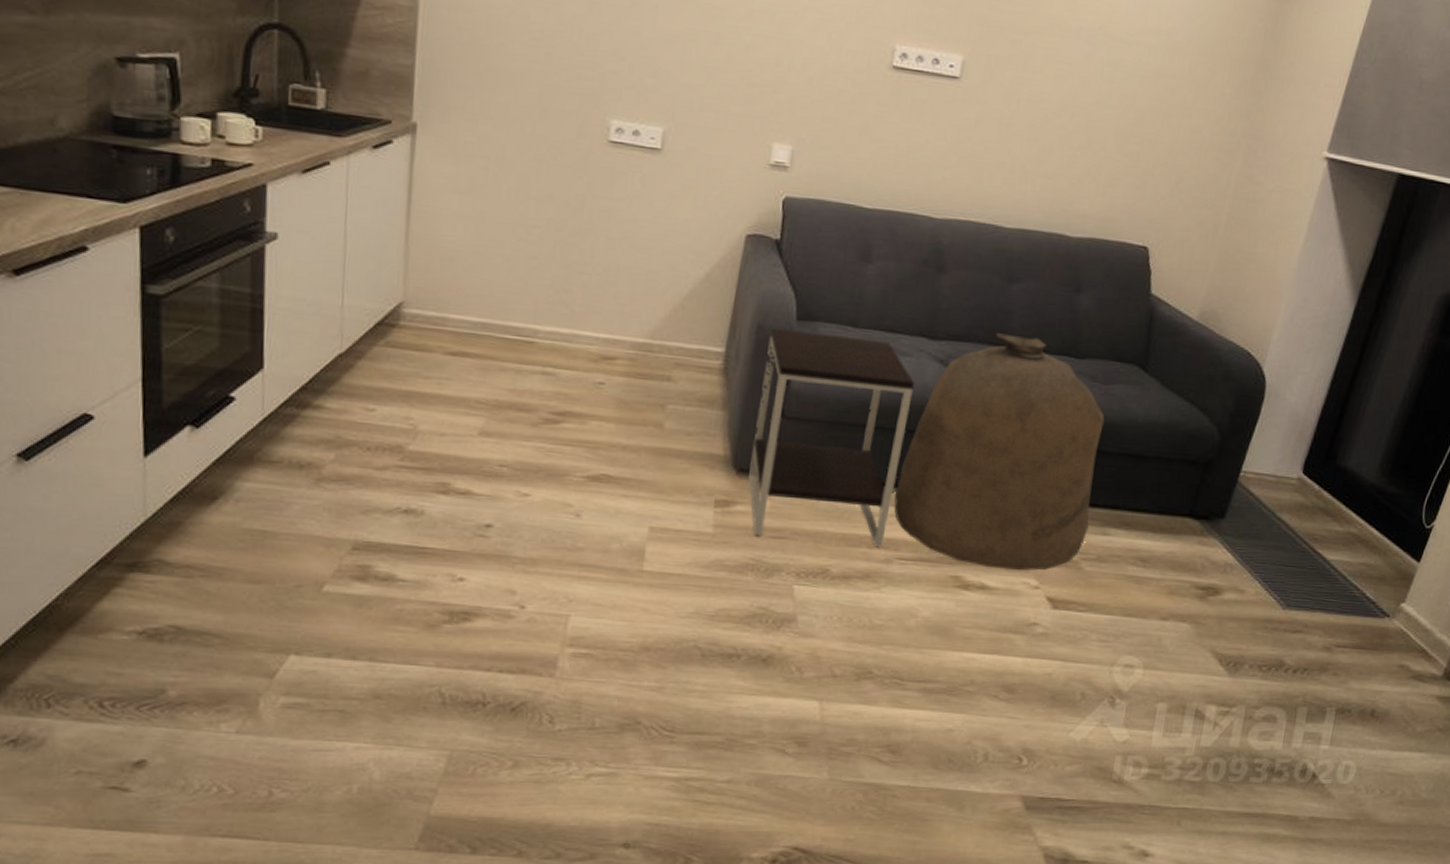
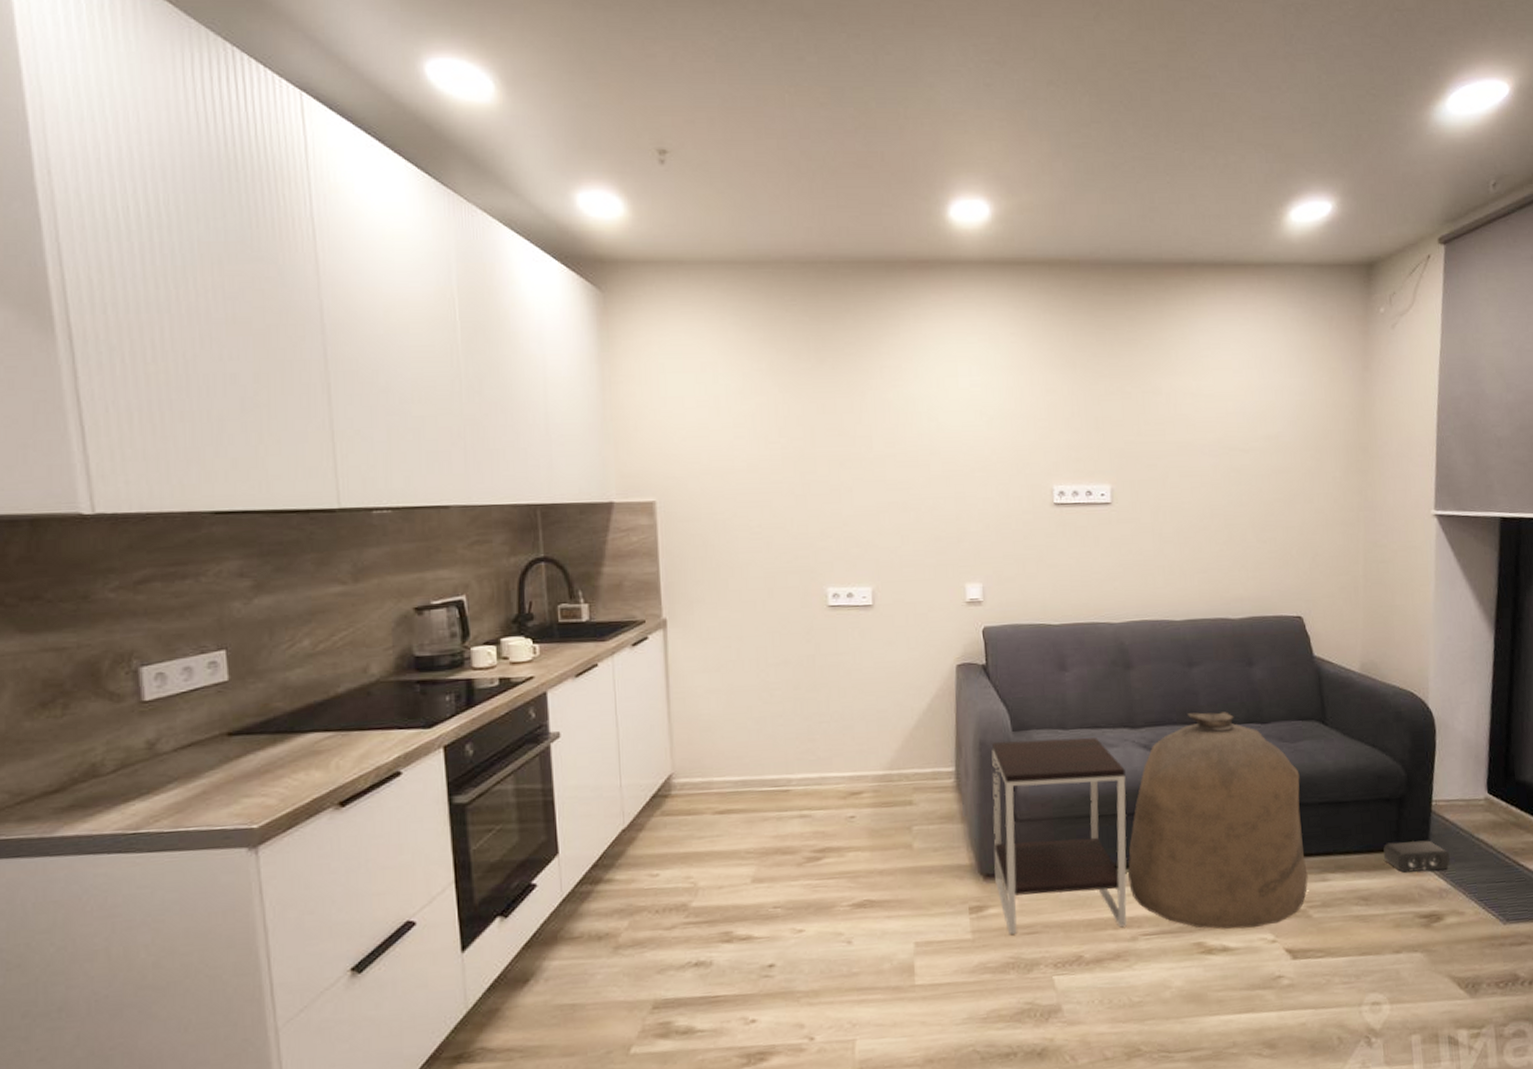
speaker: none [1173,507,1245,544] -> present [1383,840,1450,873]

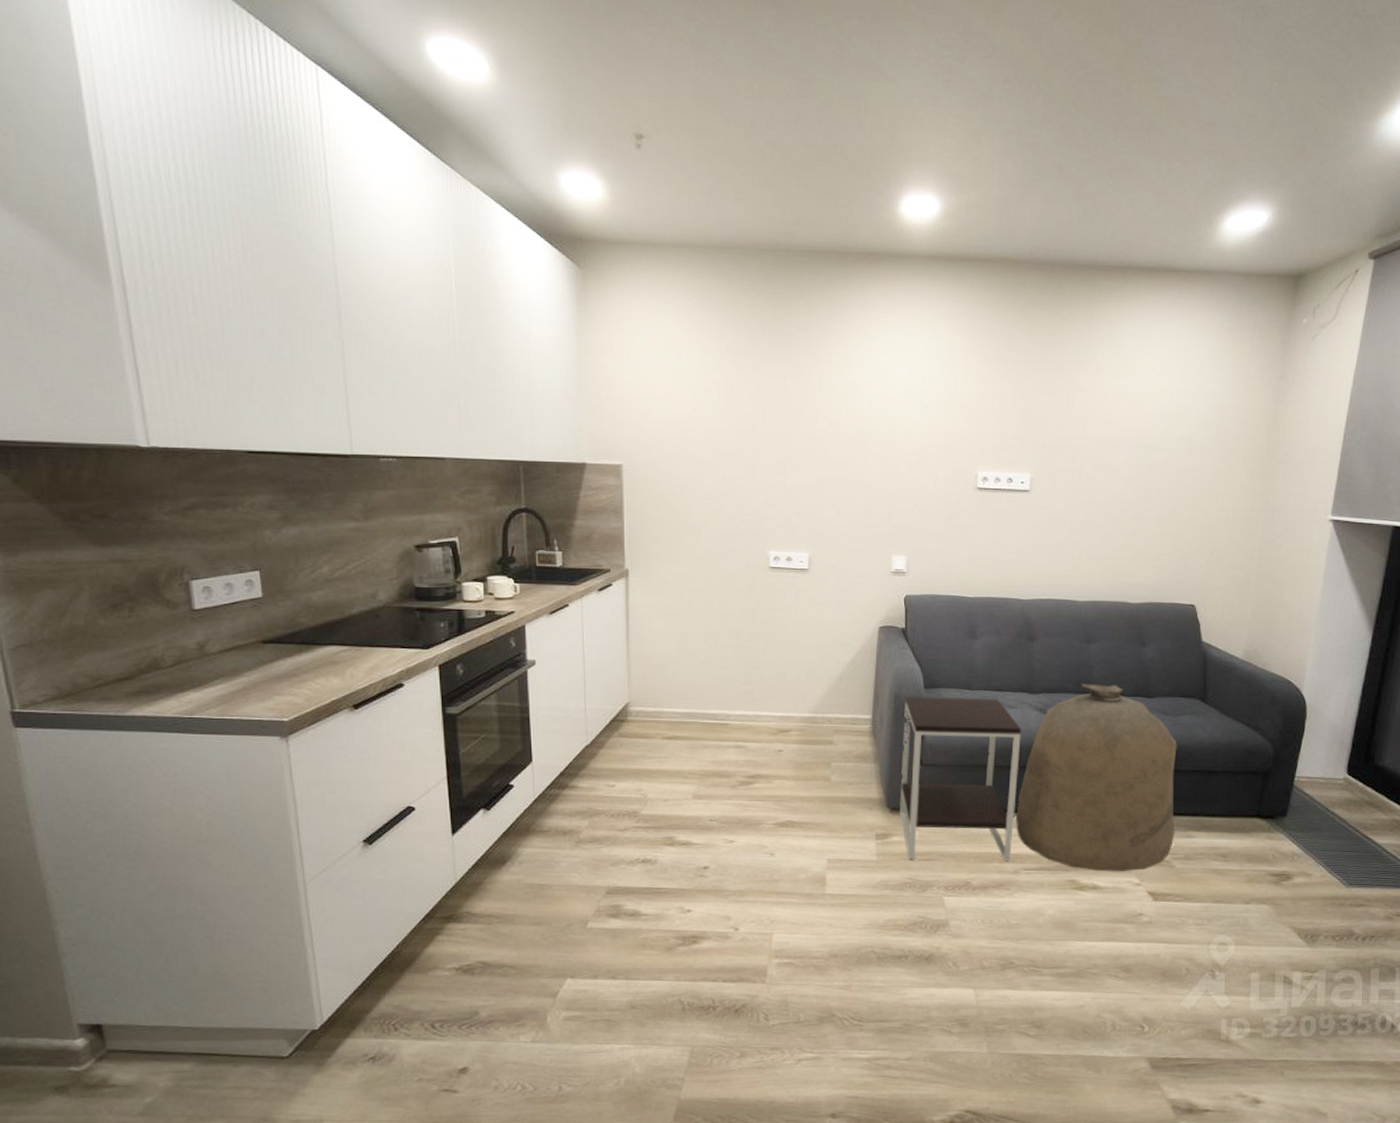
speaker: present [1383,840,1450,873] -> none [1244,809,1305,837]

